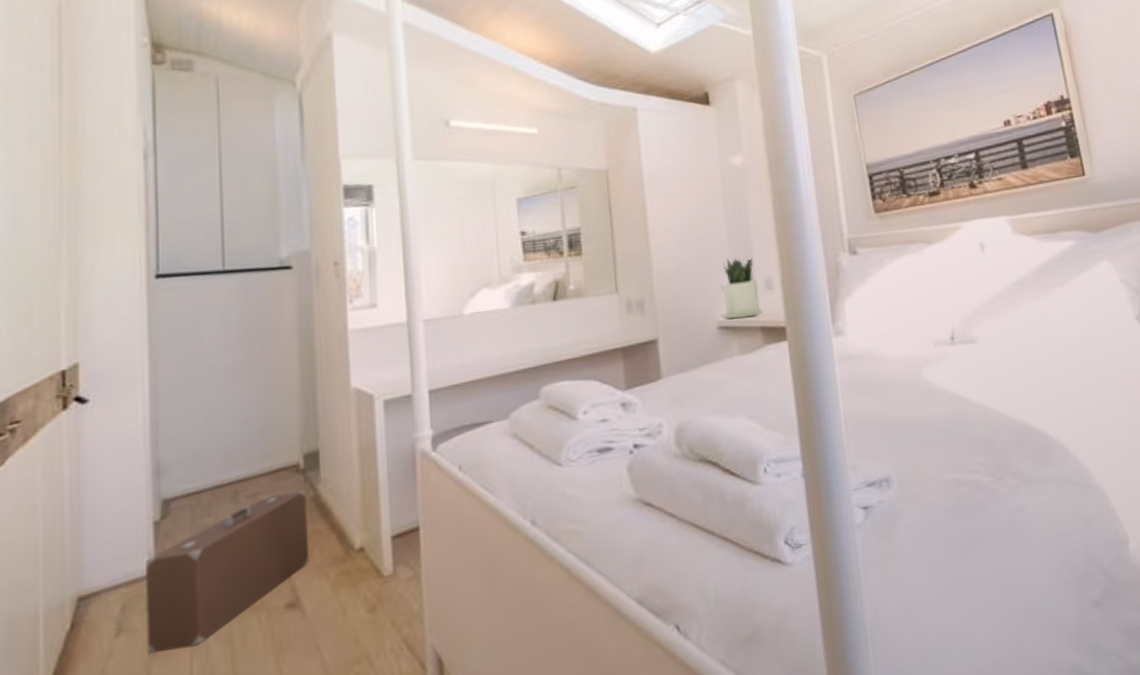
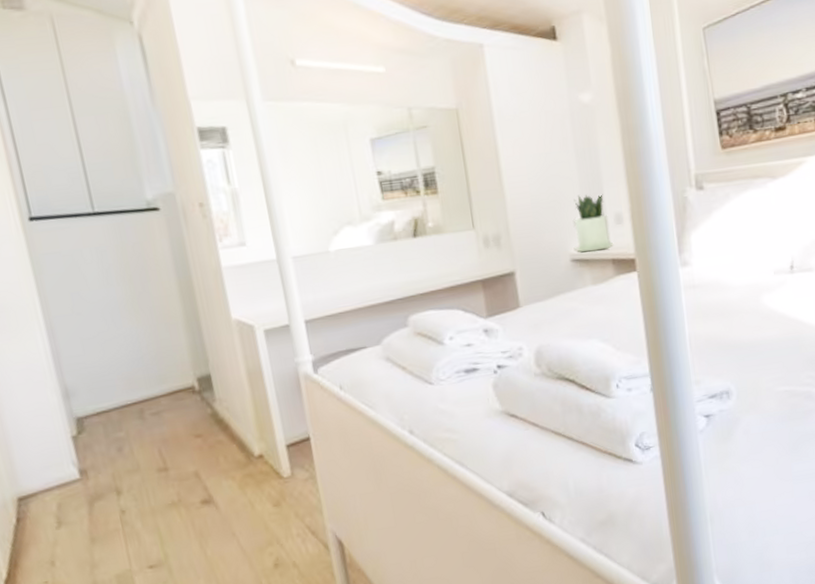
suitcase: present [144,490,310,654] -> none [70,408,217,541]

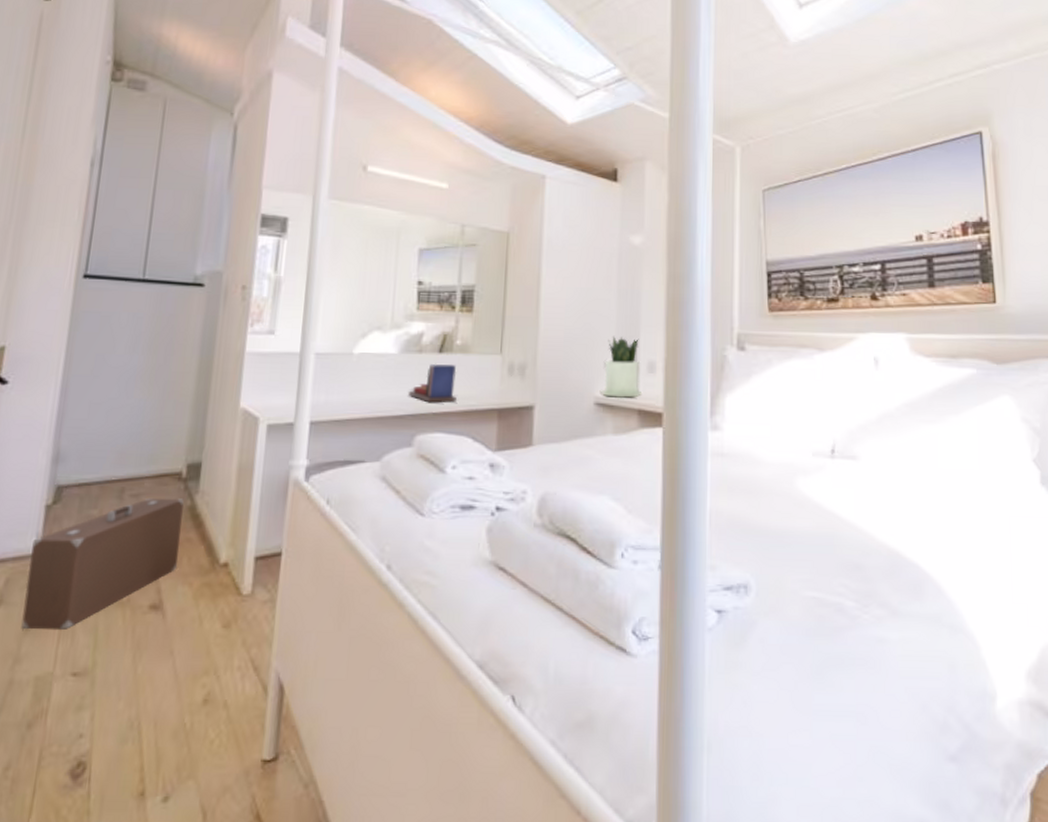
suitcase: none [70,408,217,541] -> present [21,497,184,630]
book: none [392,246,440,285] -> present [408,364,457,403]

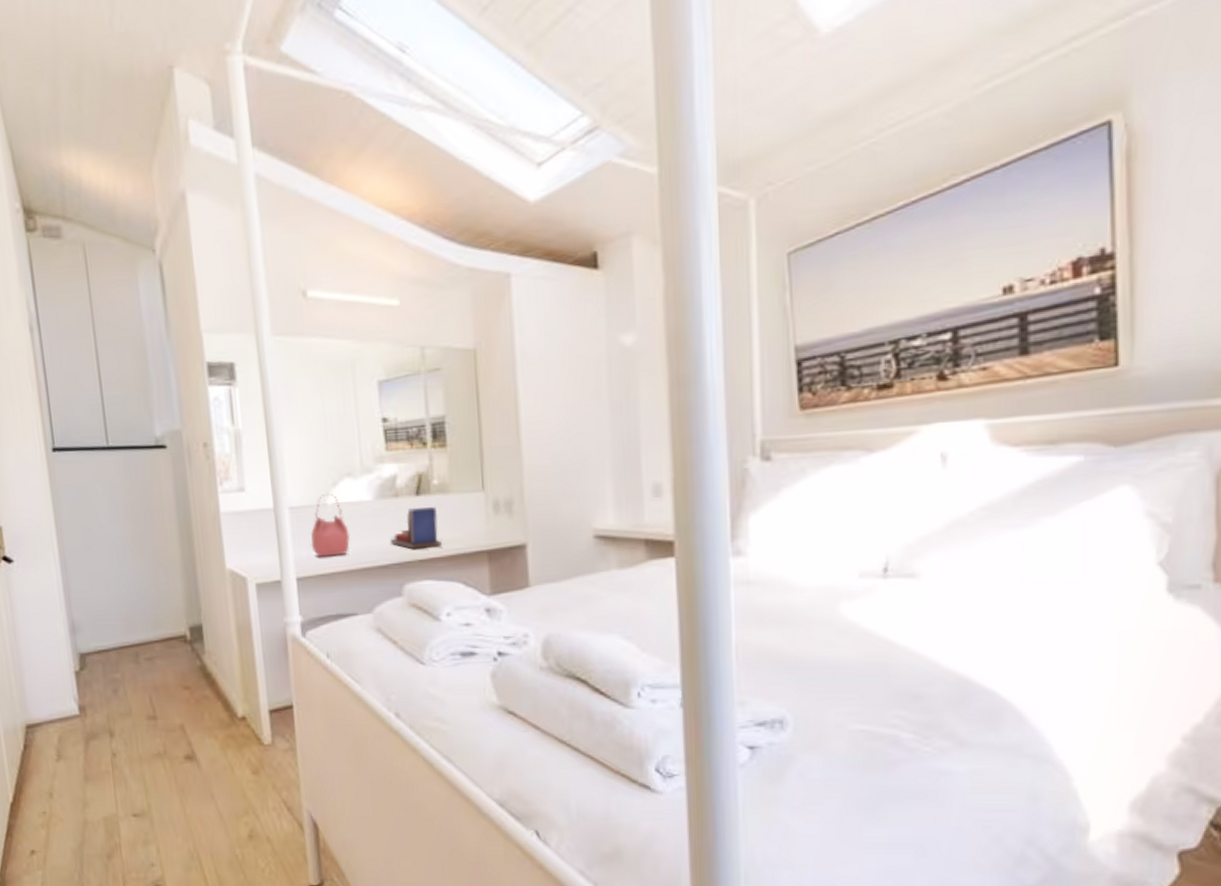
suitcase: present [21,497,184,630] -> none [71,659,201,779]
handbag: none [331,344,371,404] -> present [311,494,351,558]
planter: present [602,335,641,399] -> none [601,457,647,529]

